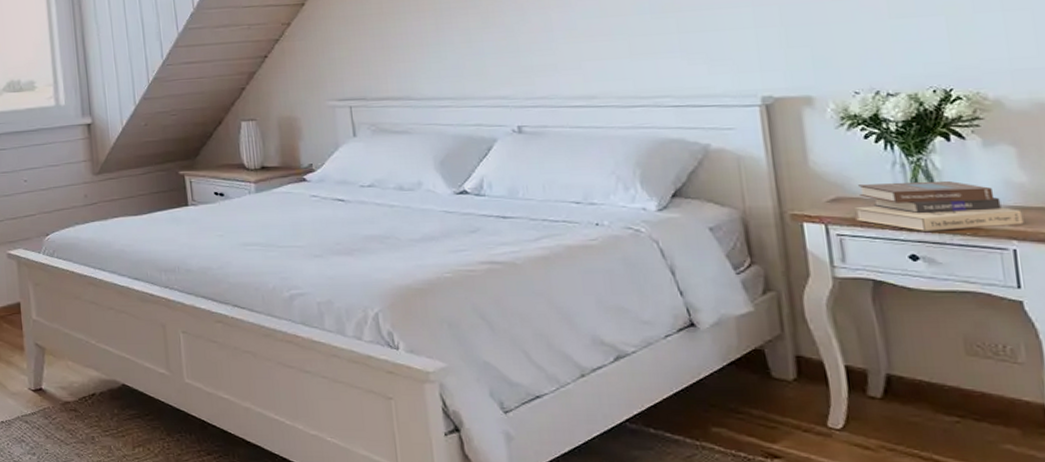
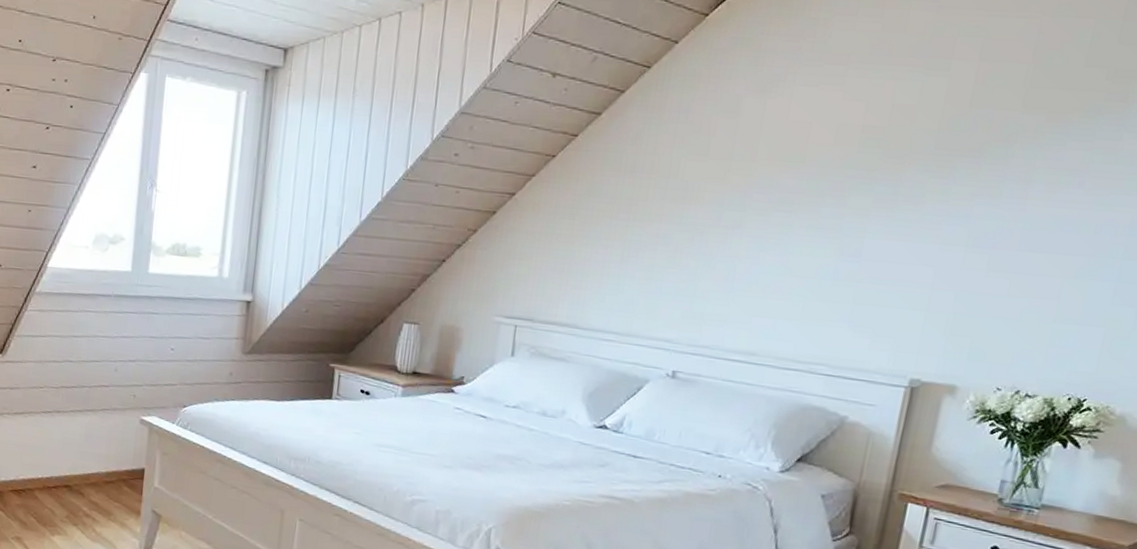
books: present [853,180,1024,231] -> none [956,476,1105,534]

